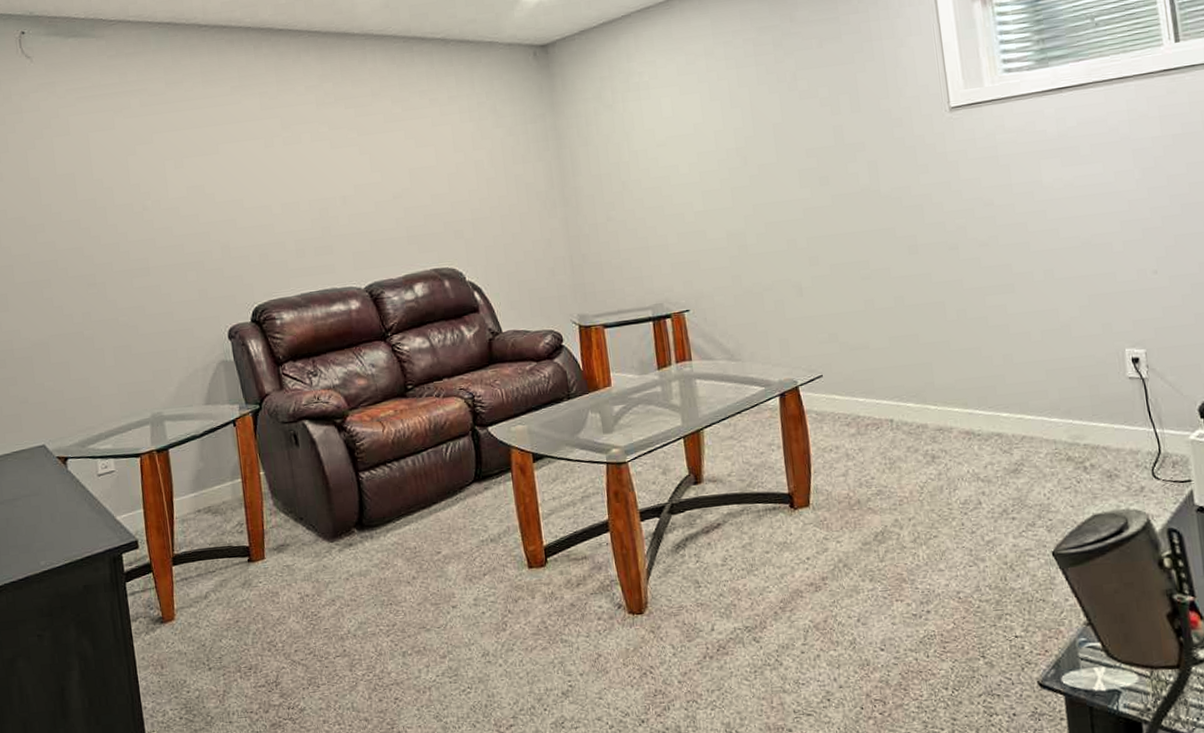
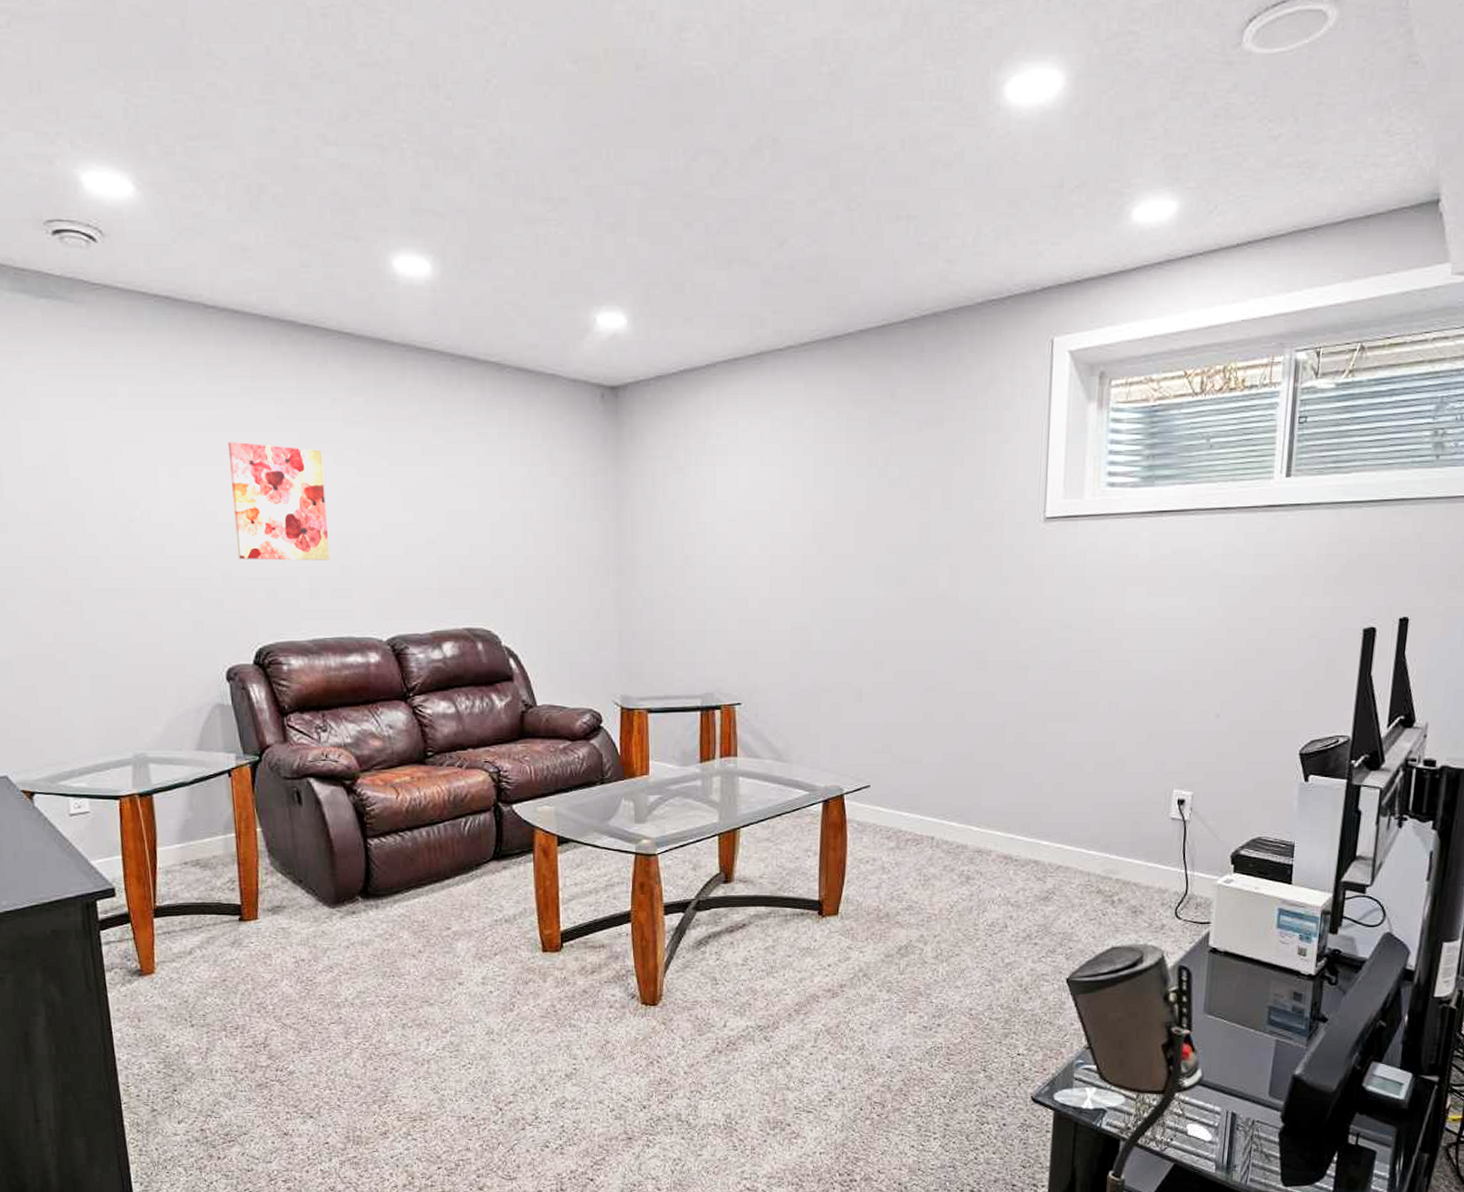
wall art: none [221,130,312,232] -> present [227,442,330,561]

